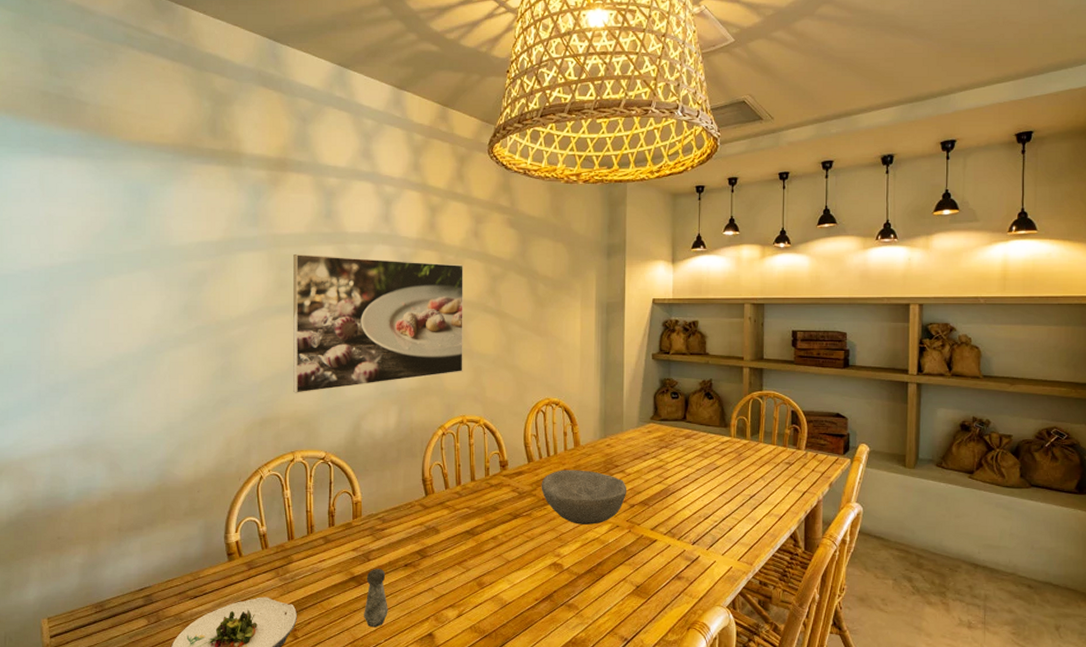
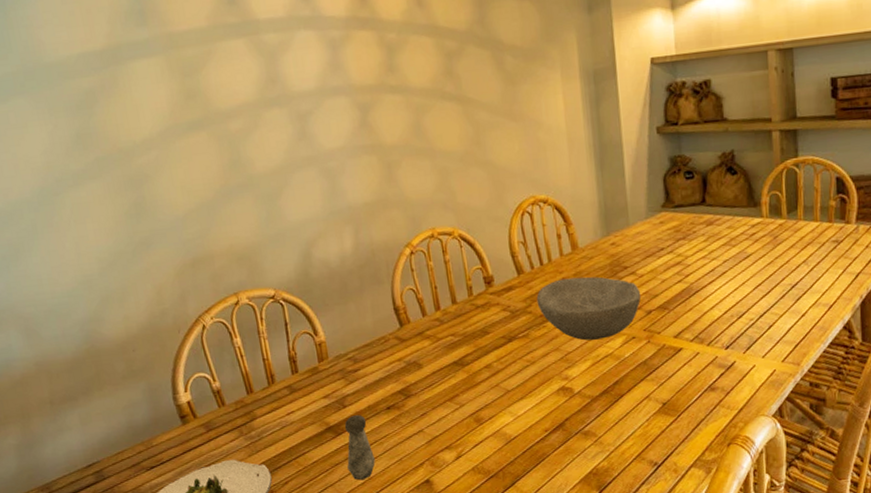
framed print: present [293,253,463,393] -> none [197,43,426,225]

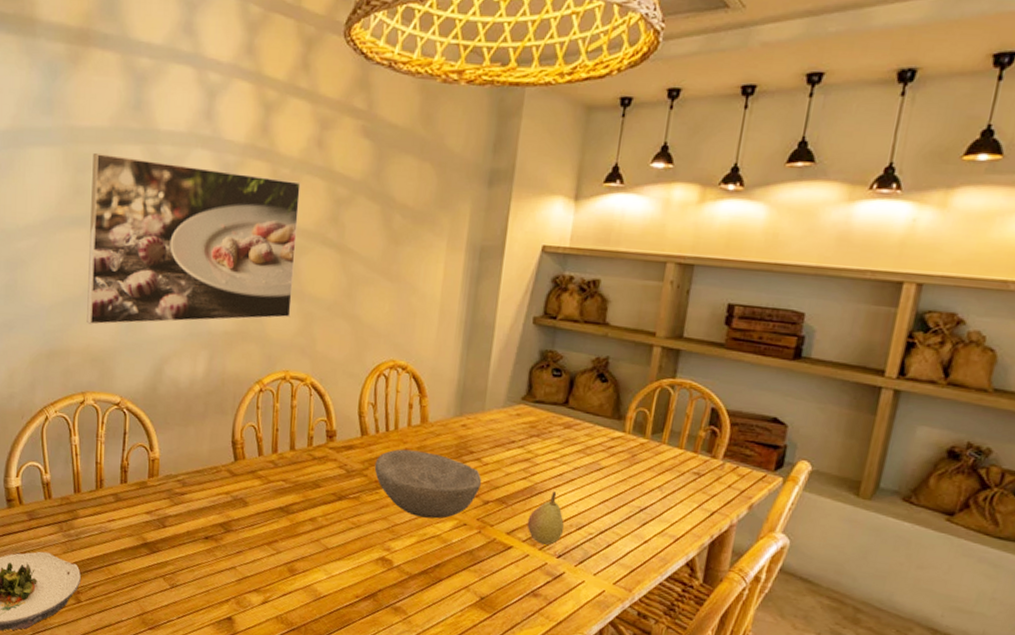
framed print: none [197,43,426,225] -> present [87,152,301,325]
salt shaker: present [344,415,376,481] -> none [155,537,183,603]
fruit: none [691,287,727,340] -> present [527,491,565,545]

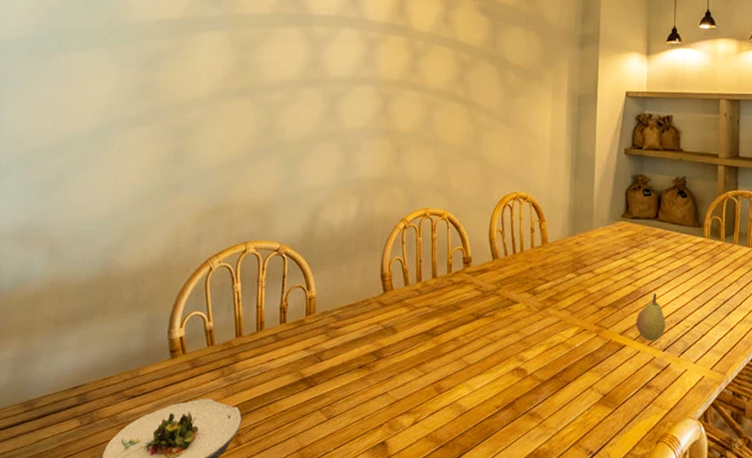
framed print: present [87,152,301,325] -> none [249,34,432,181]
bowl: present [374,449,482,519] -> none [505,268,596,327]

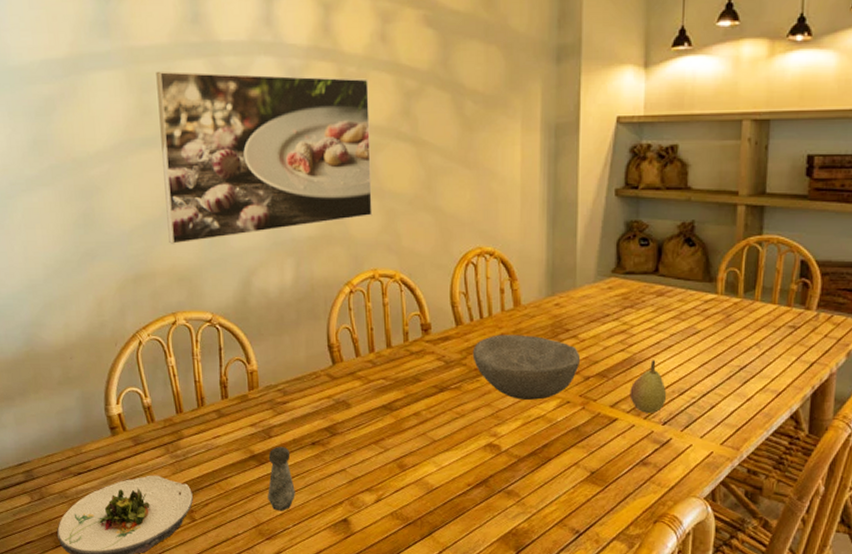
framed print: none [249,34,432,181] -> present [156,71,373,244]
salt shaker: none [313,370,339,435] -> present [268,447,296,511]
bowl: none [505,268,596,327] -> present [472,334,581,400]

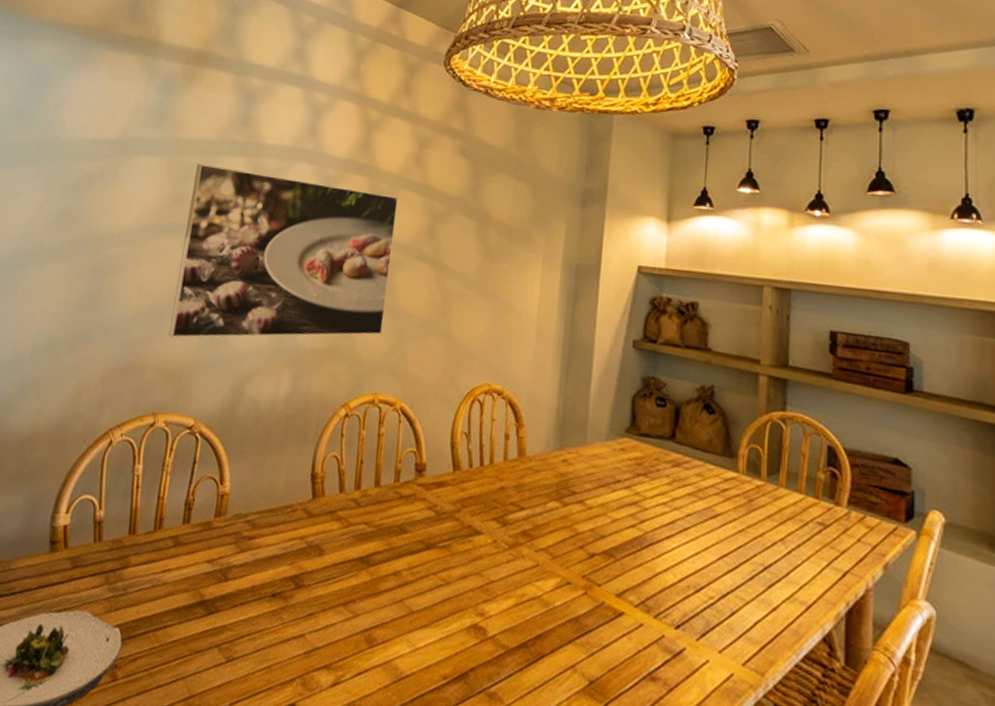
salt shaker: present [268,447,296,511] -> none [207,593,246,682]
bowl: present [472,334,581,400] -> none [467,487,587,576]
fruit: present [629,360,667,413] -> none [638,543,681,612]

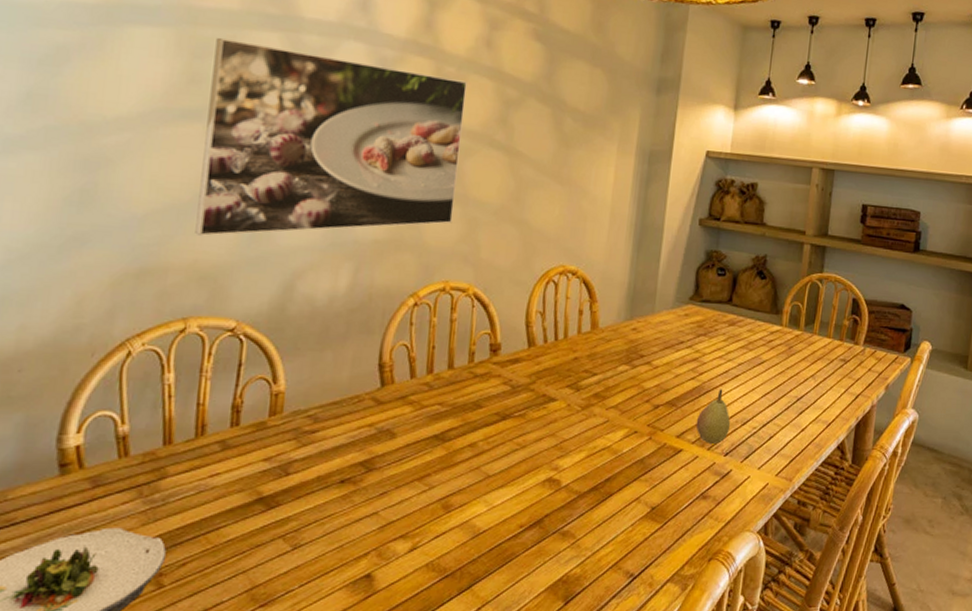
fruit: none [638,543,681,612] -> present [696,389,731,444]

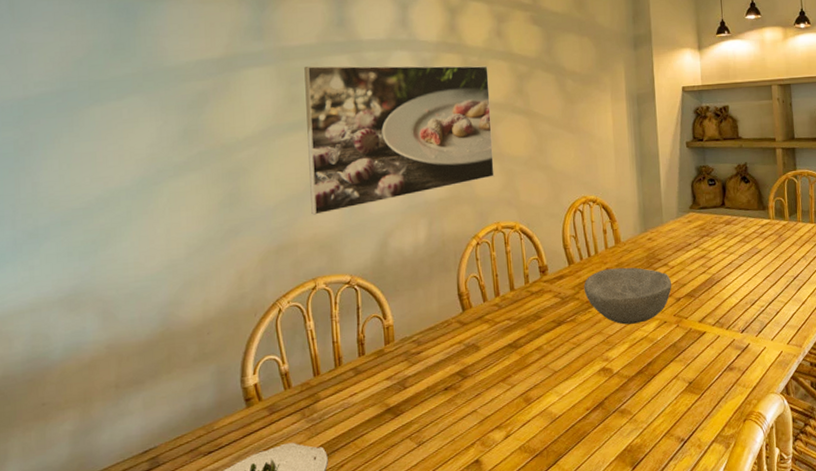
bowl: none [542,358,653,429] -> present [583,267,672,325]
fruit: present [696,389,731,444] -> none [713,278,742,324]

